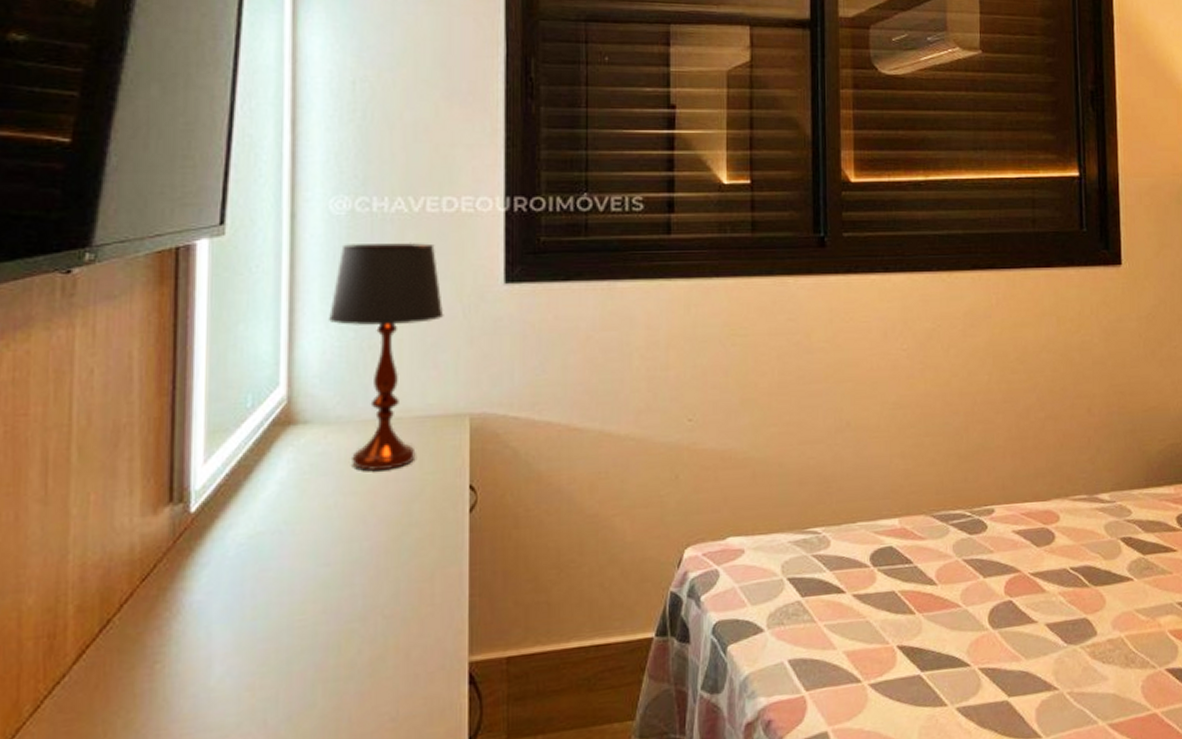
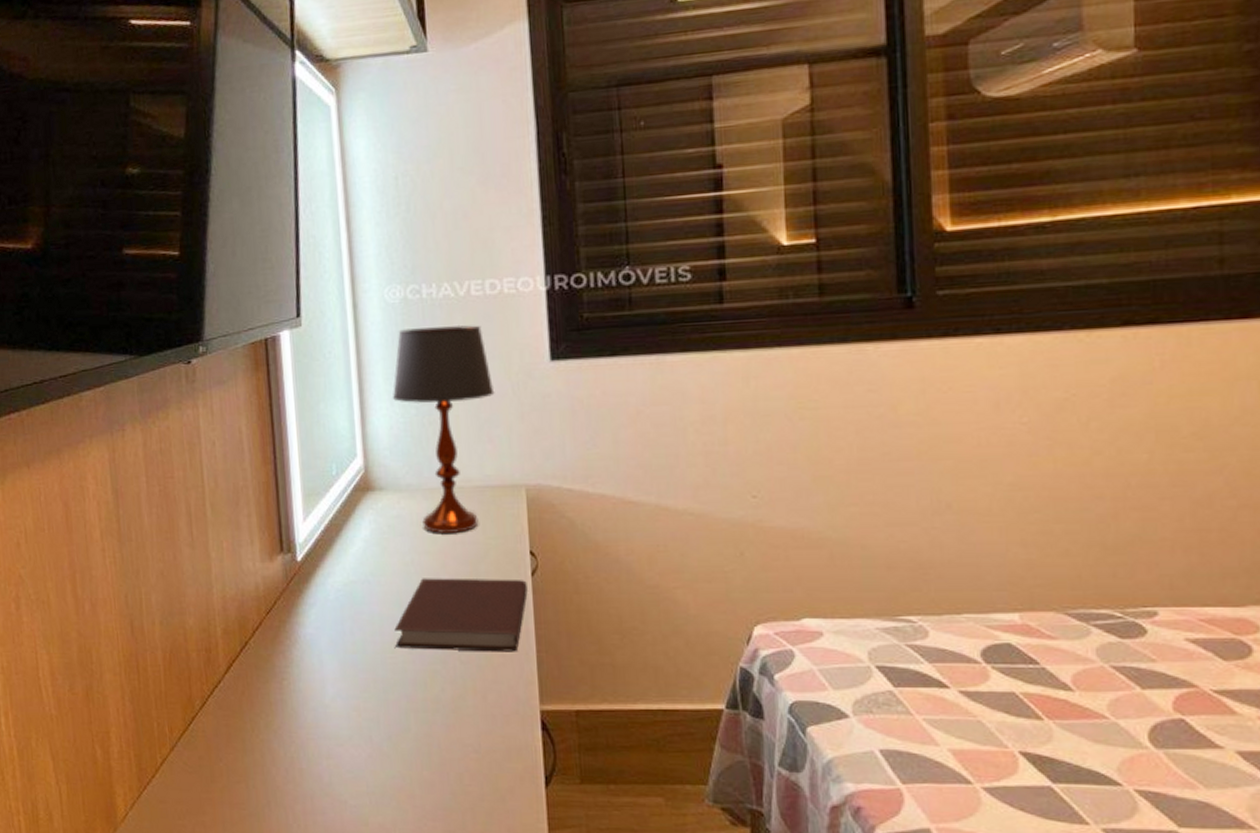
notebook: none [307,517,464,609] -> present [394,578,528,652]

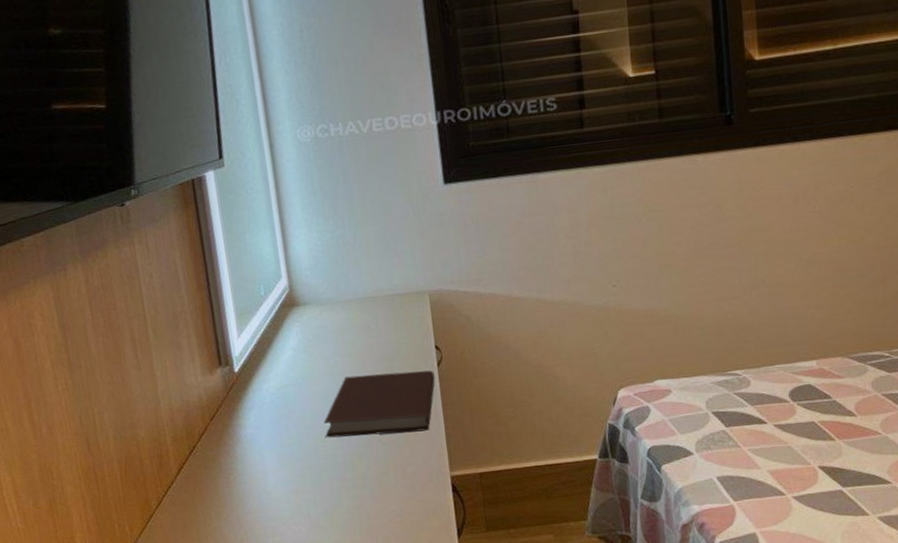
table lamp: present [392,324,495,533] -> none [309,157,399,338]

